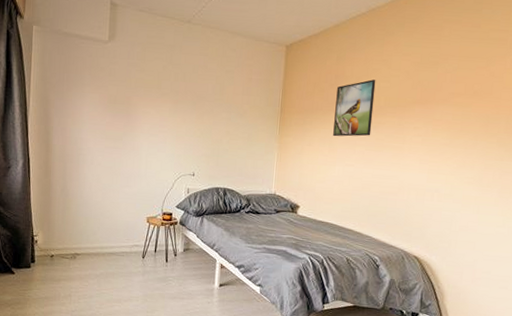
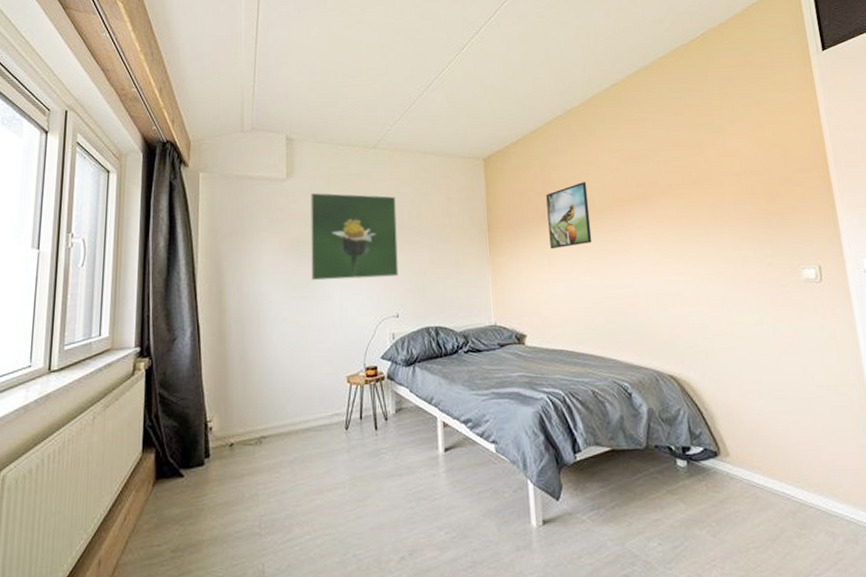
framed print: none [124,56,203,141] -> present [311,192,398,281]

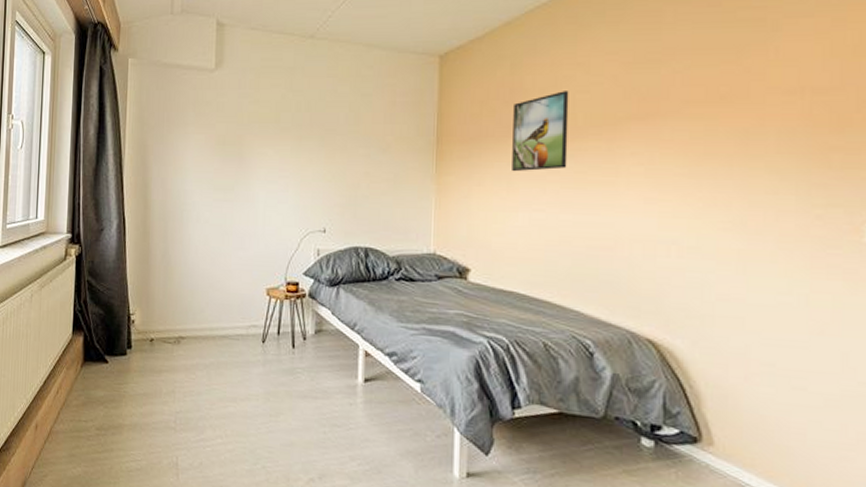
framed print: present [311,192,398,281] -> none [236,86,332,187]

